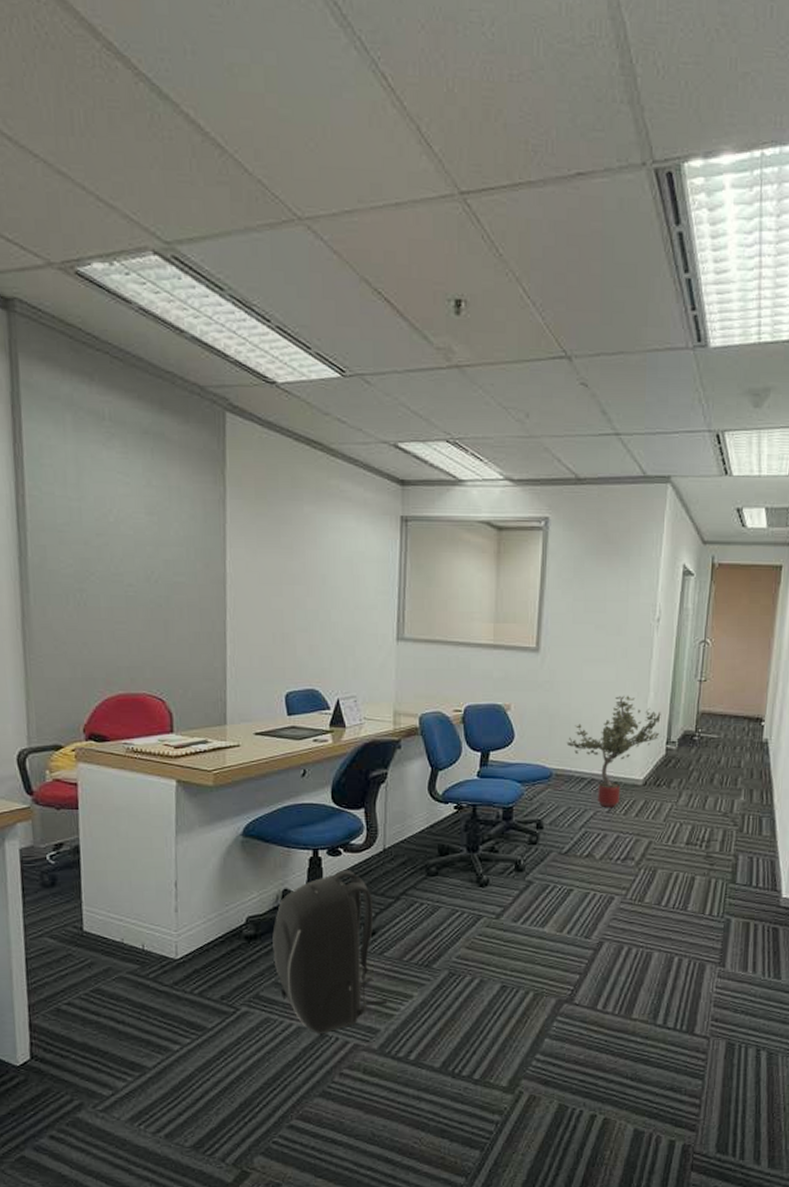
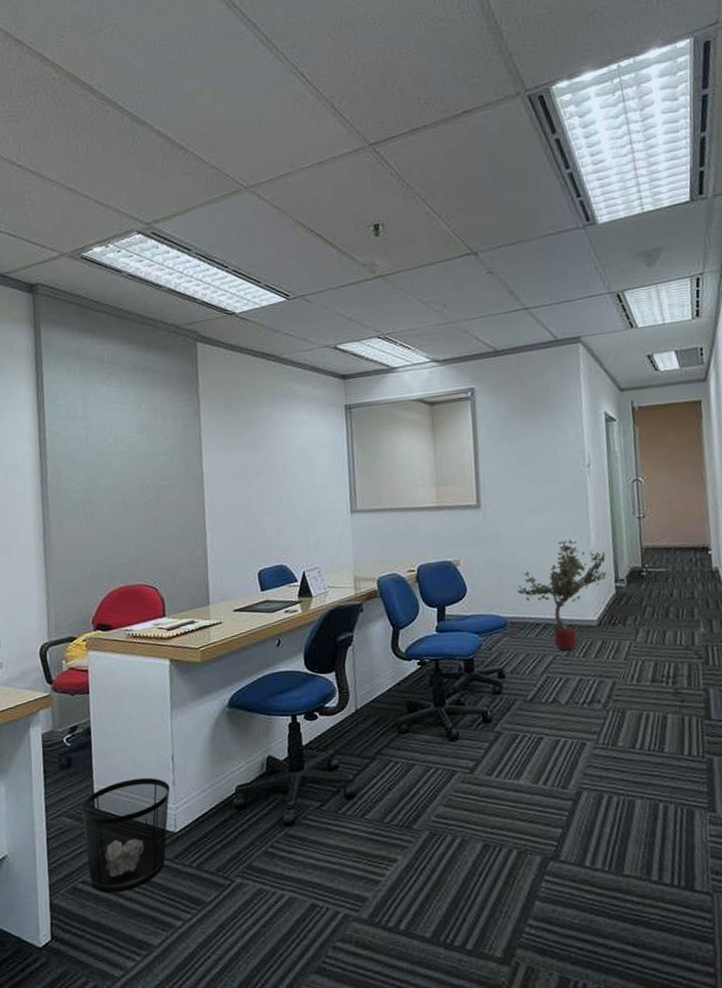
waste bin: none [66,902,172,1016] -> present [80,777,170,893]
backpack: present [272,870,388,1034] -> none [260,733,373,905]

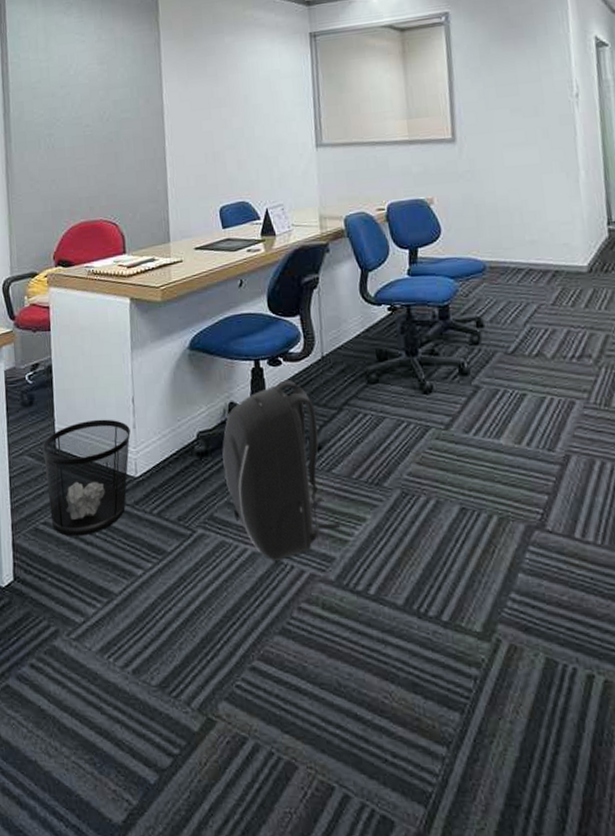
backpack: none [260,733,373,905] -> present [222,380,341,562]
potted tree: present [517,539,607,651] -> none [496,176,598,299]

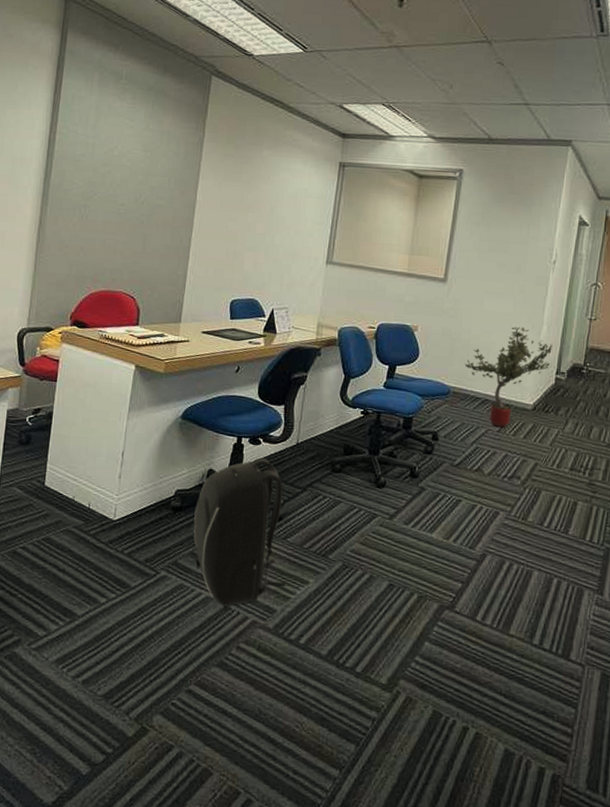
waste bin: present [42,419,131,536] -> none [29,465,116,563]
potted tree: none [496,176,598,299] -> present [465,326,553,427]

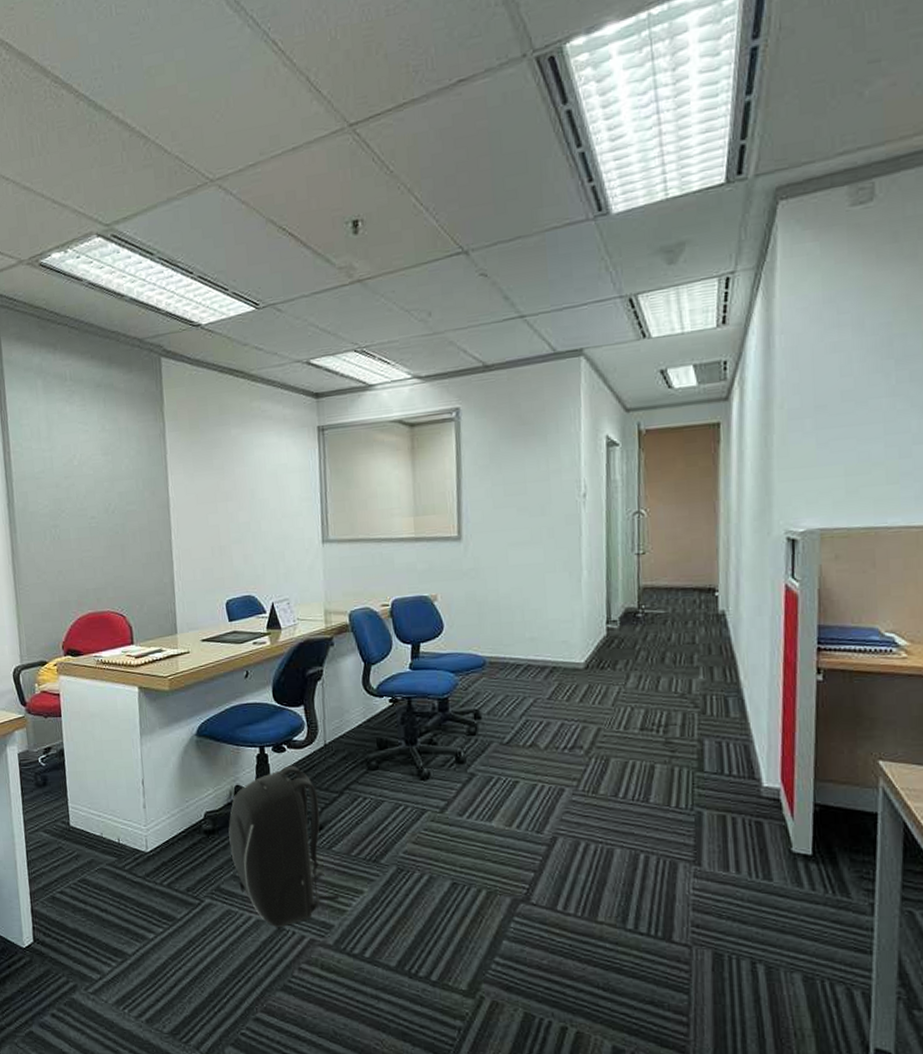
potted tree: present [465,326,553,427] -> none [498,575,598,694]

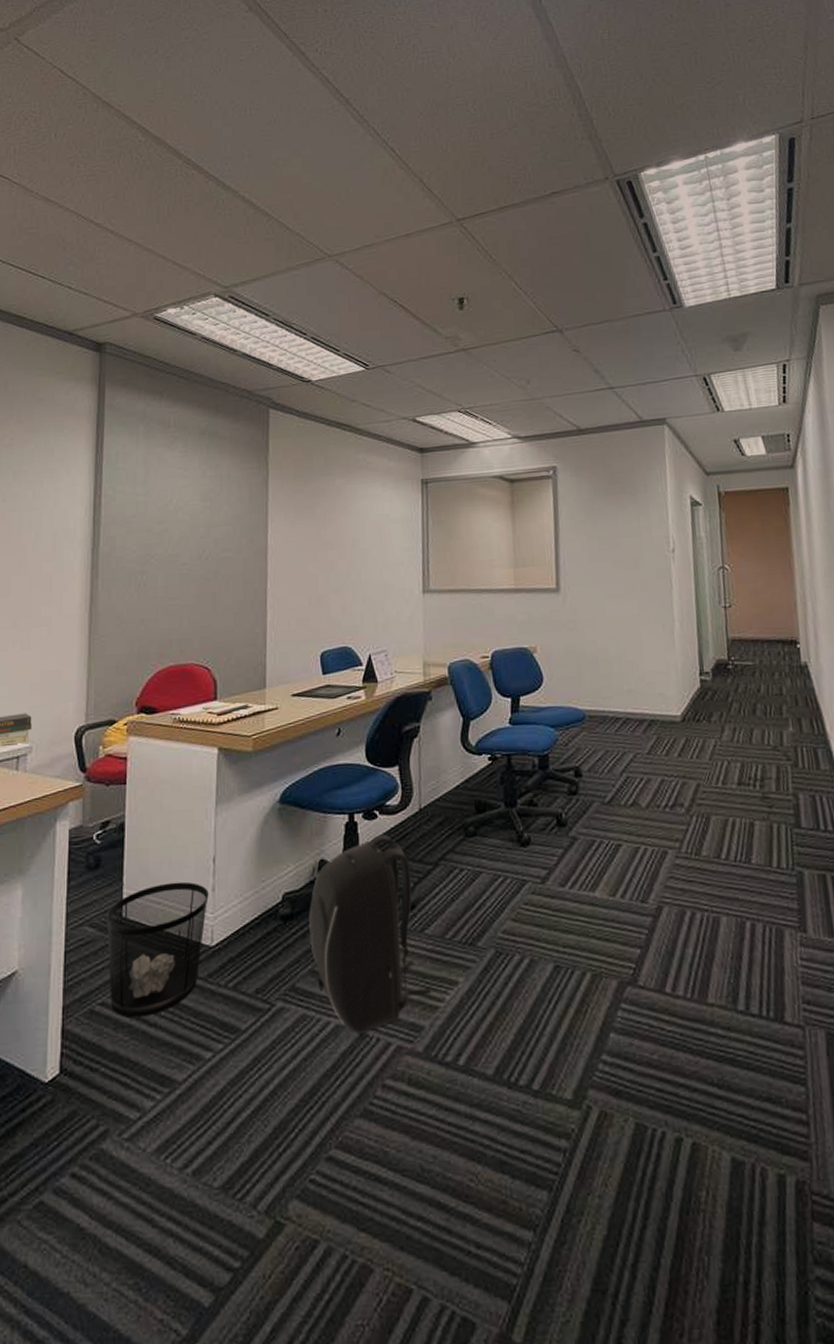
waste bin: none [56,799,141,904] -> present [106,881,209,1018]

